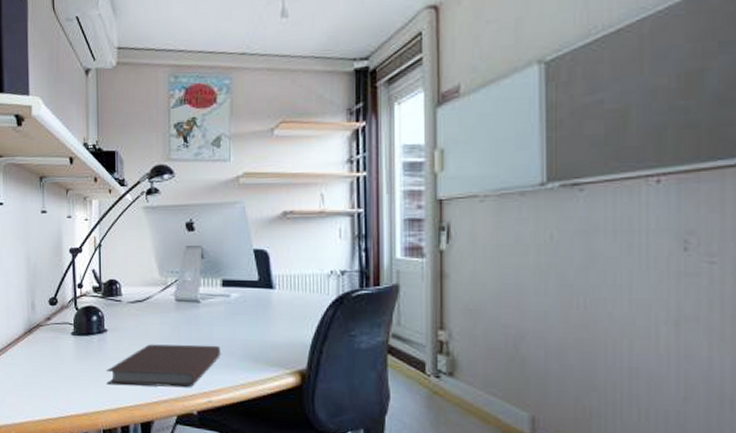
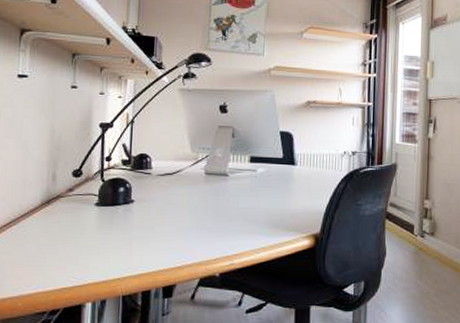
notebook: present [106,344,221,388] -> none [130,213,245,253]

